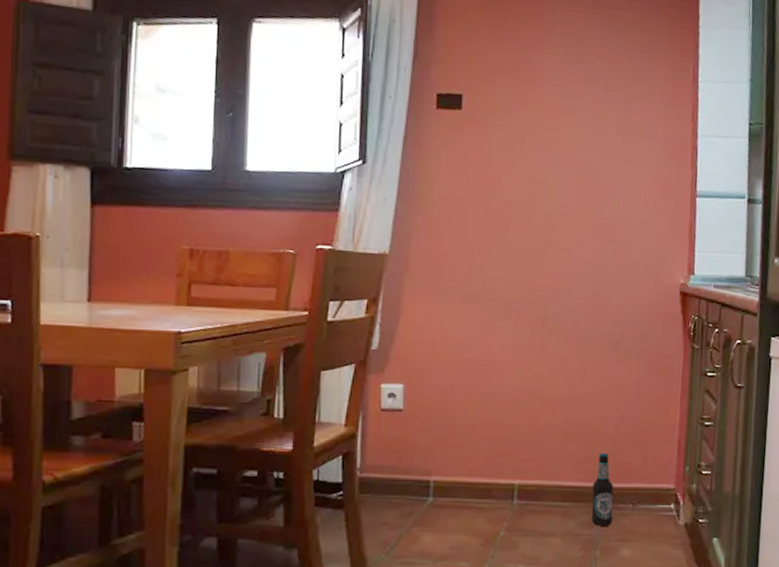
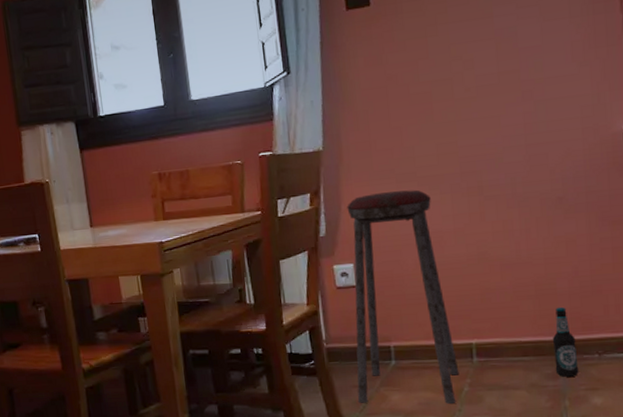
music stool: none [385,310,498,550] -> present [347,189,459,405]

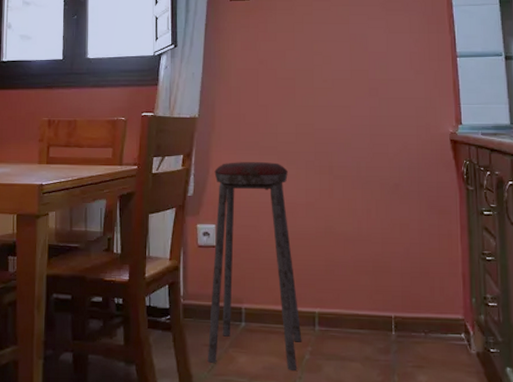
bottle: present [552,307,579,377] -> none [385,284,407,353]

